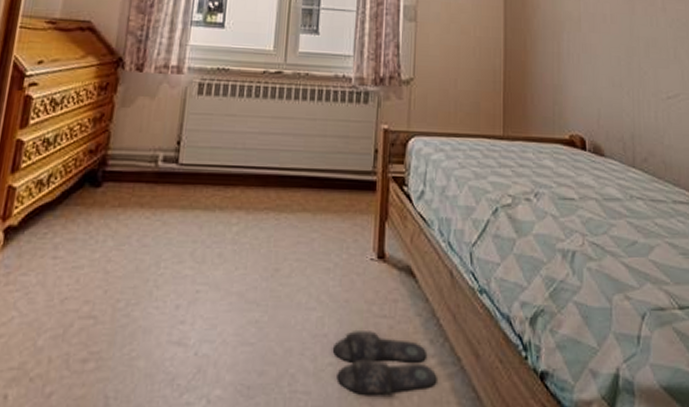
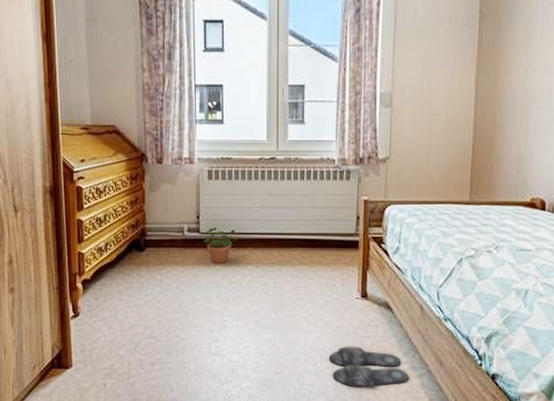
potted plant: none [181,157,229,207] -> present [203,227,239,263]

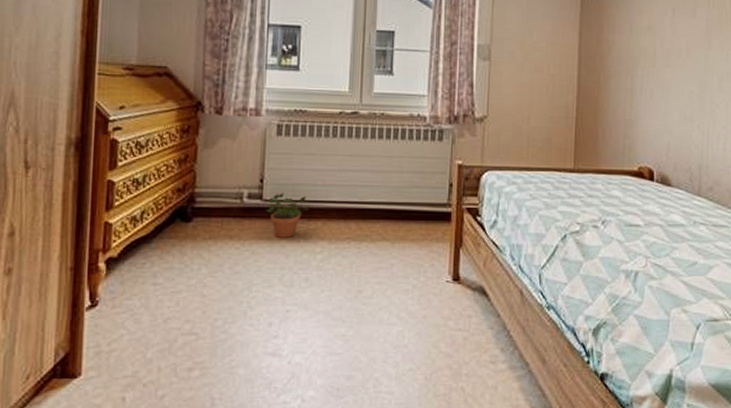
slippers: present [328,345,409,388] -> none [412,340,507,395]

